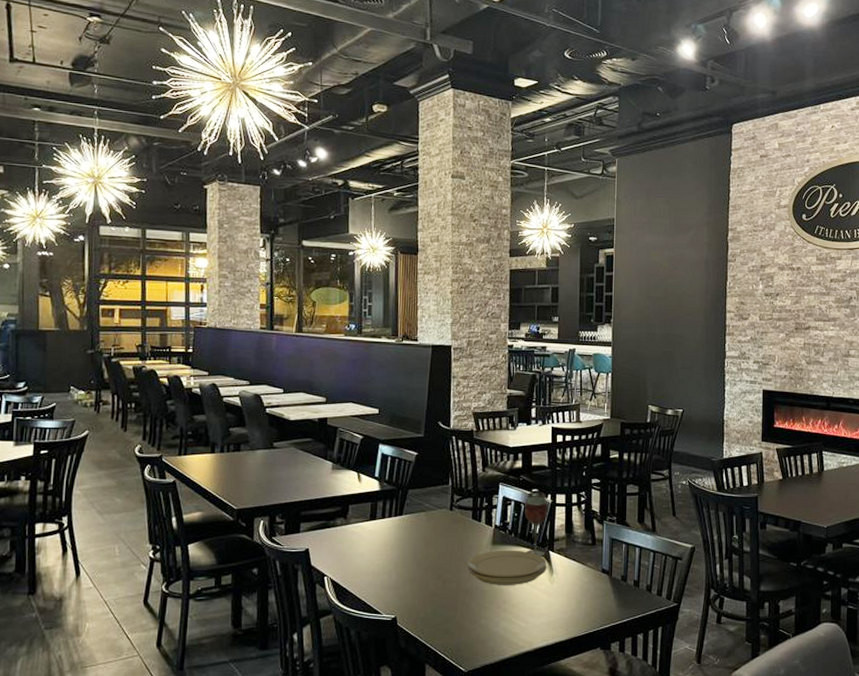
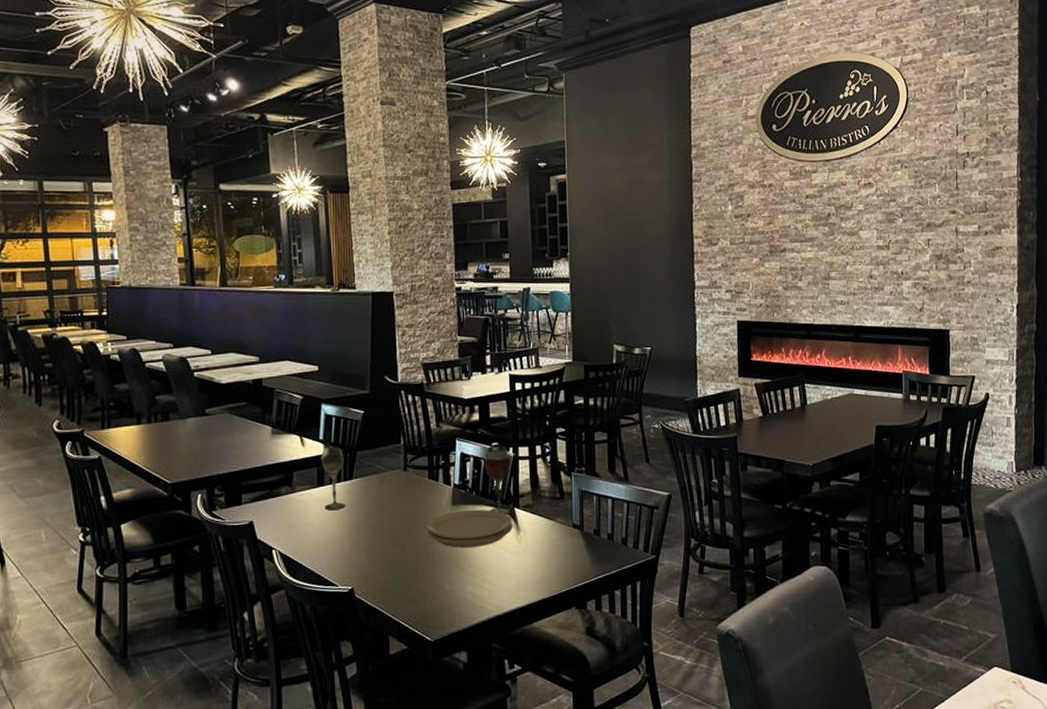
wineglass: none [374,484,396,543] -> present [320,446,346,511]

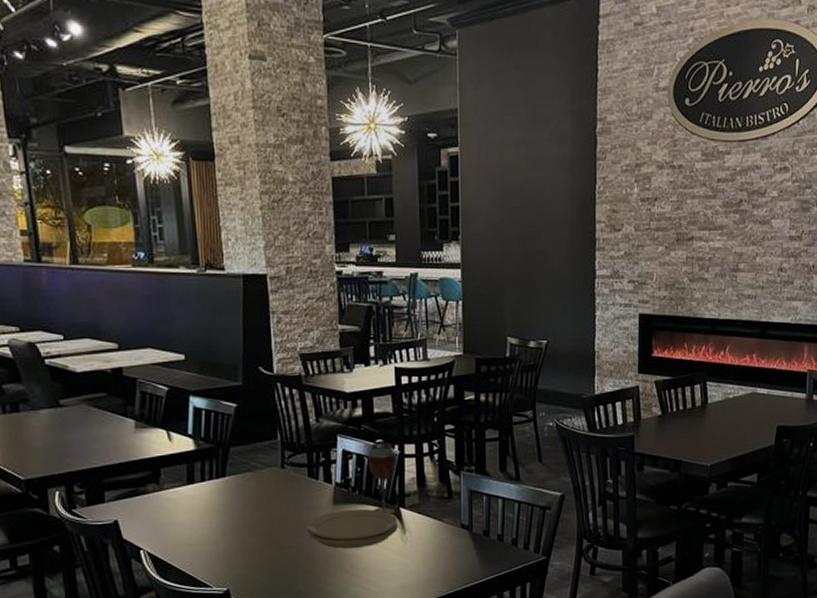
wineglass: present [320,446,346,511] -> none [189,441,219,510]

